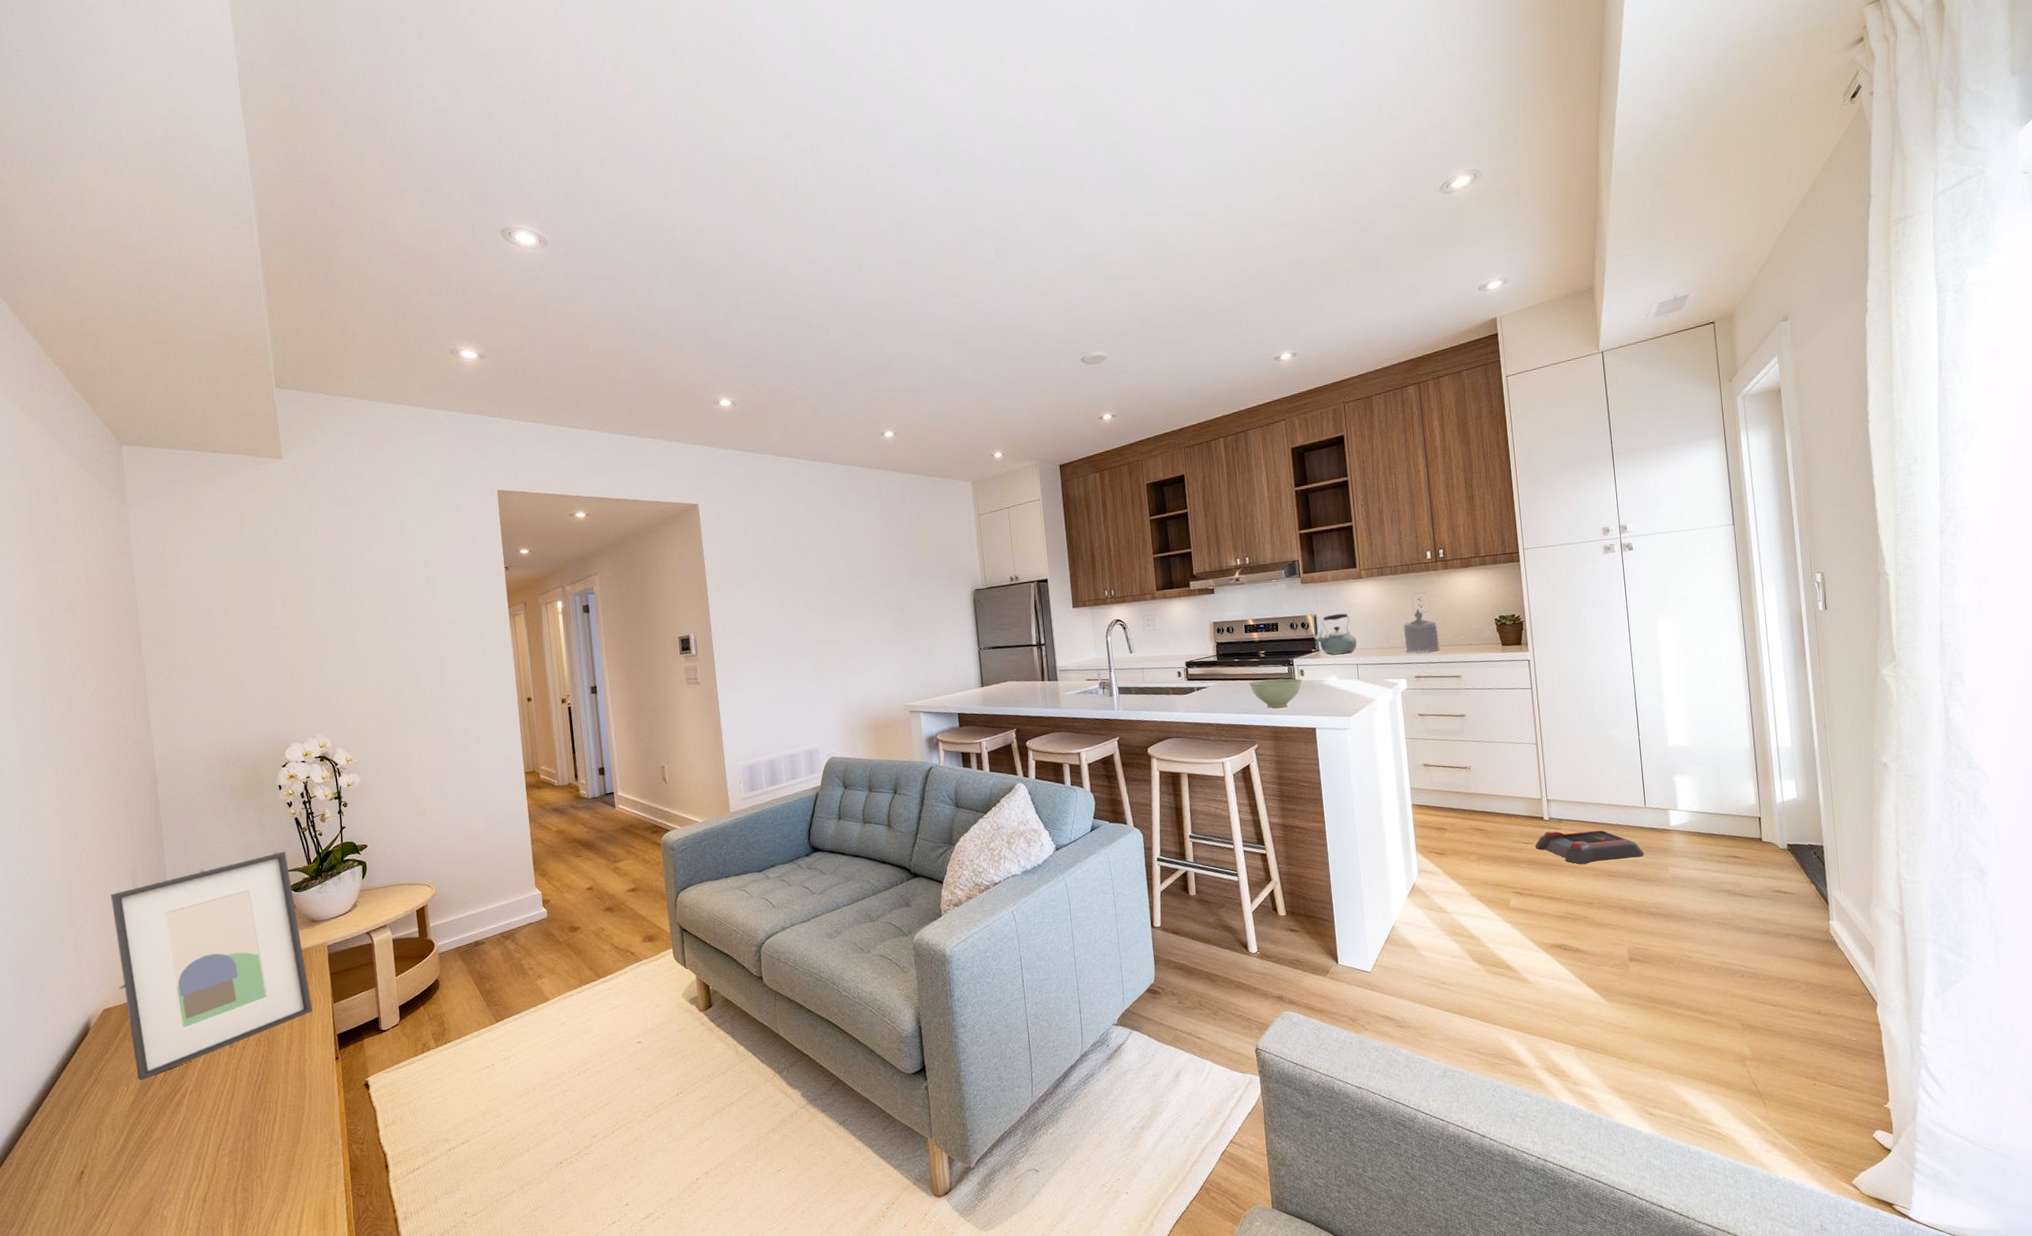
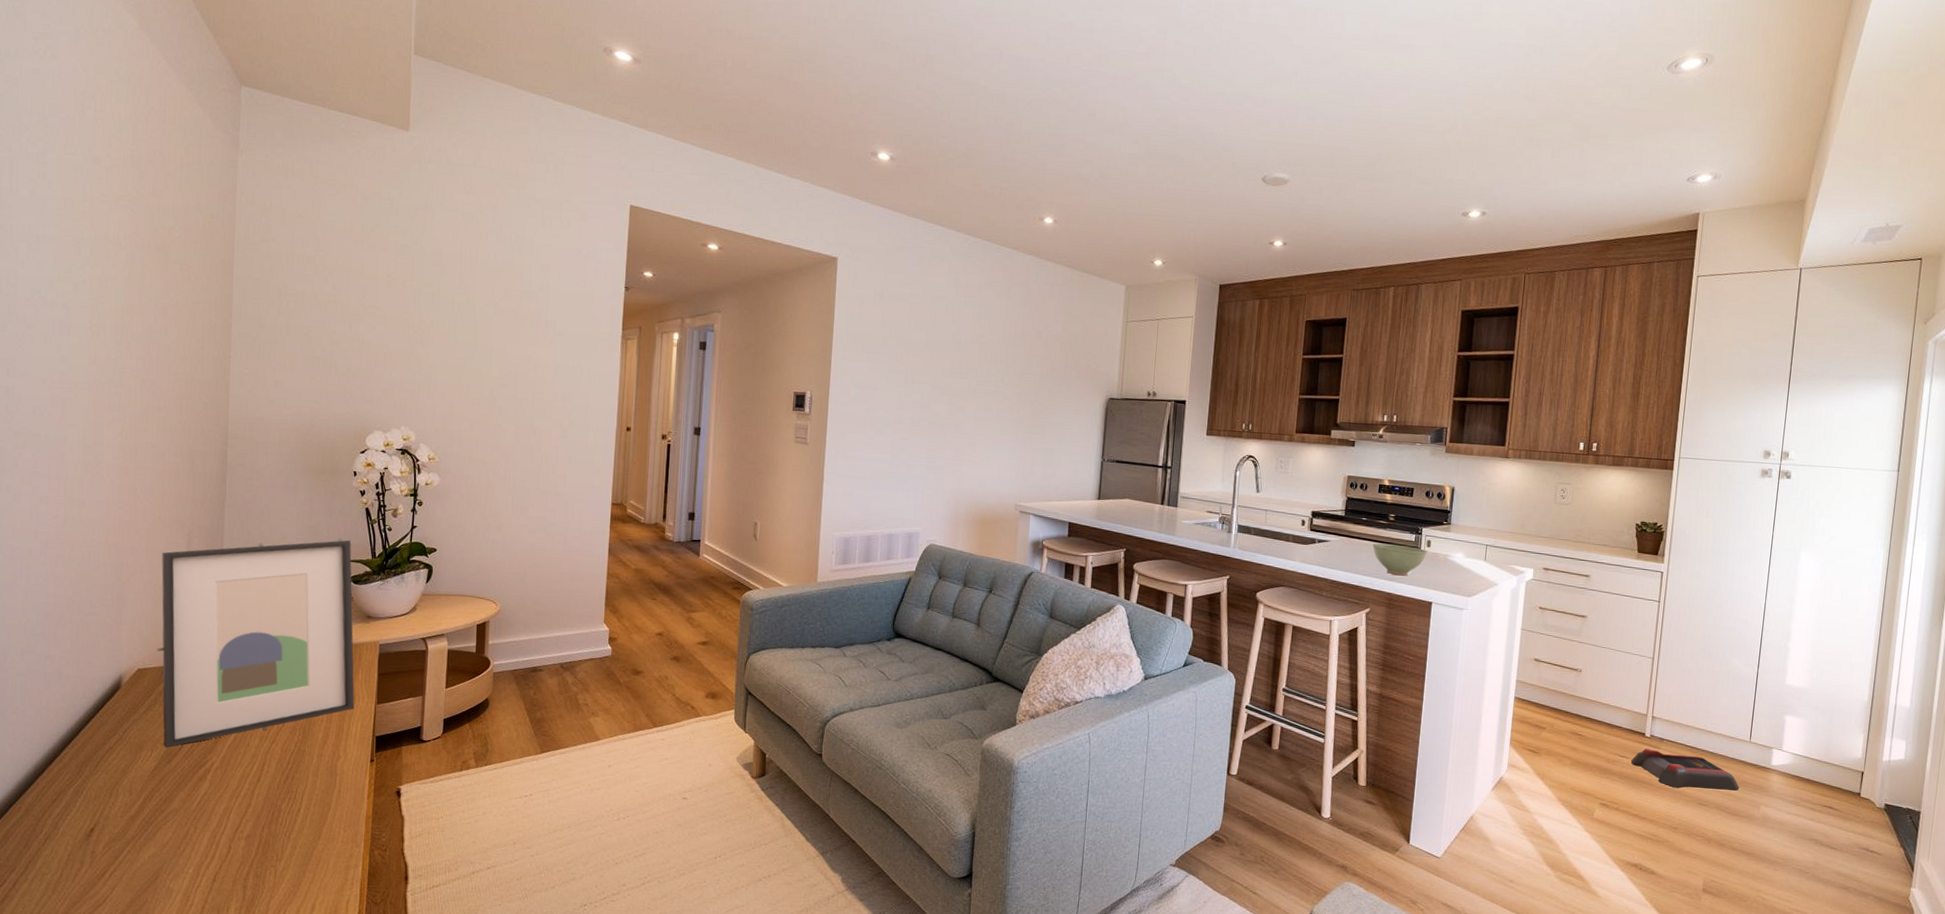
kettle: present [1314,613,1358,655] -> none [1448,489,1492,533]
decorative jar: present [1403,609,1440,654] -> none [1539,499,1576,547]

